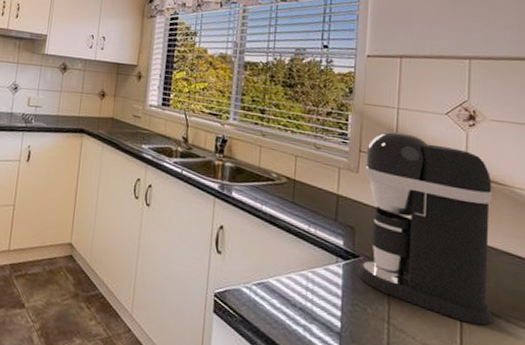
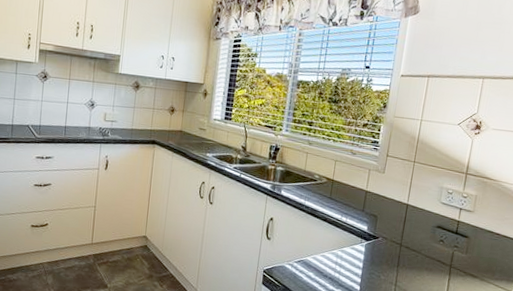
coffee maker: present [357,131,493,326] -> none [375,139,486,284]

